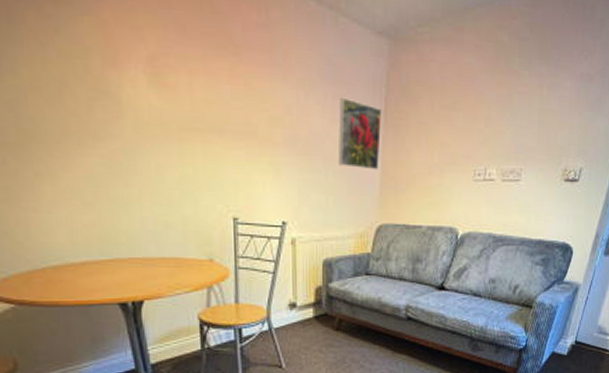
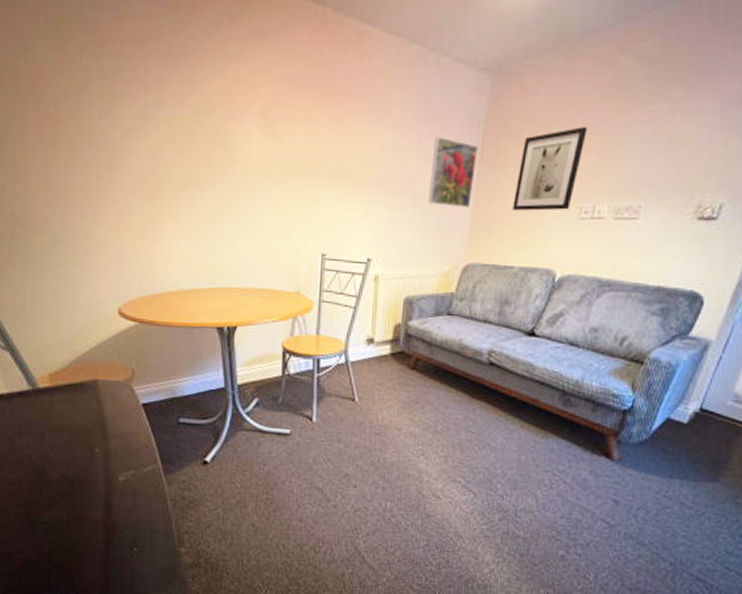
wall art: none [417,95,475,173] -> present [512,127,587,211]

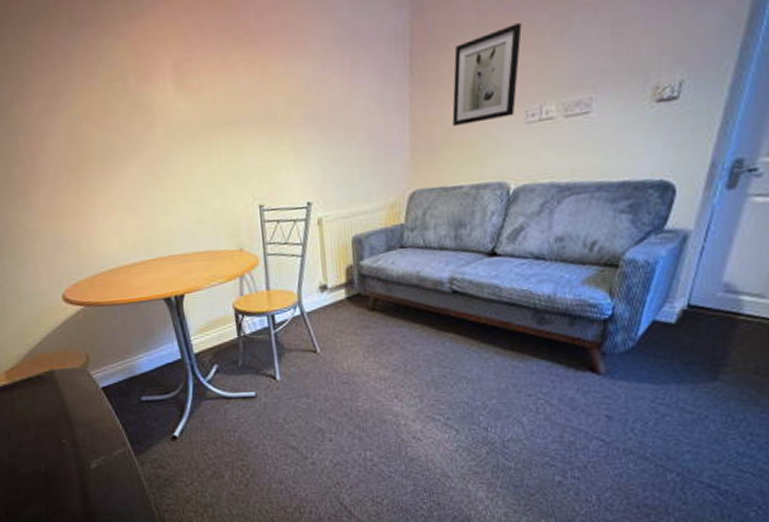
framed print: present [429,136,479,208] -> none [359,60,408,135]

